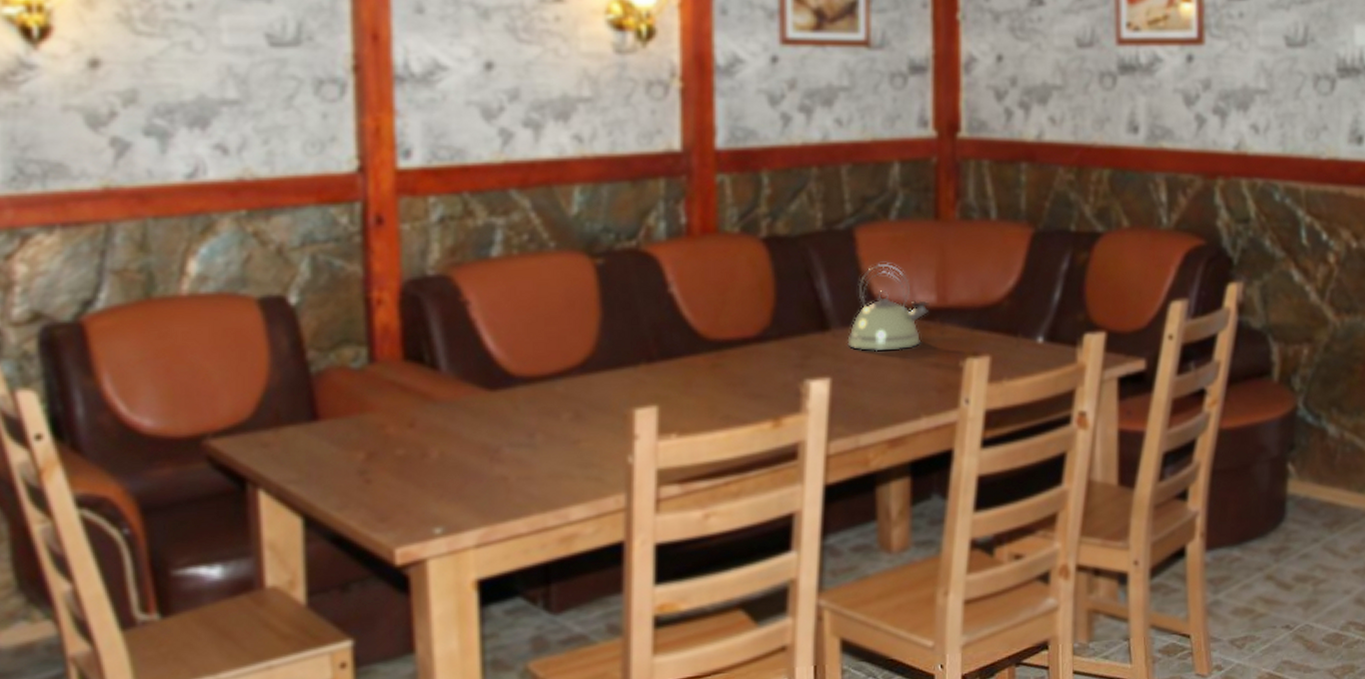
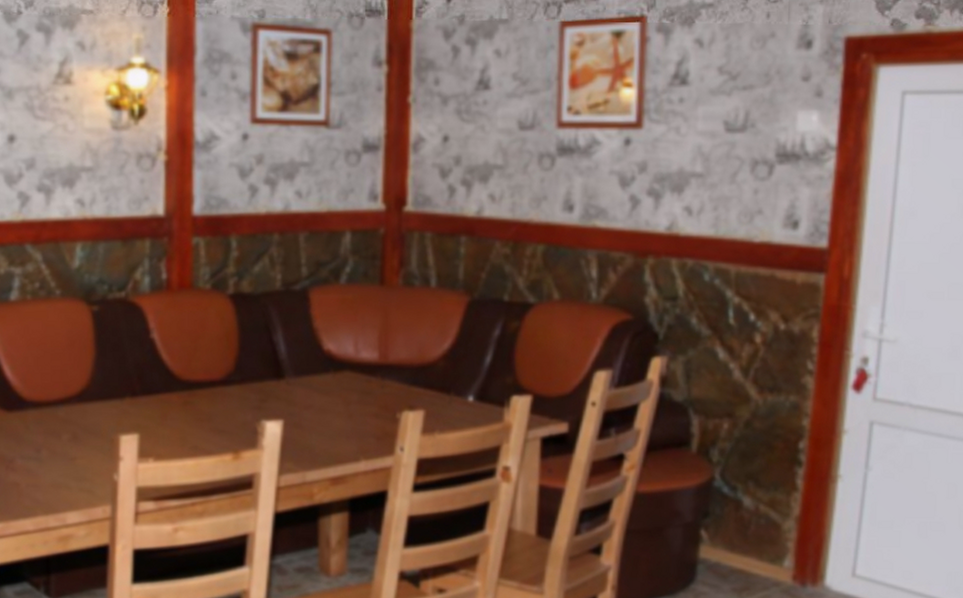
kettle: present [847,263,929,352] -> none [299,321,372,400]

